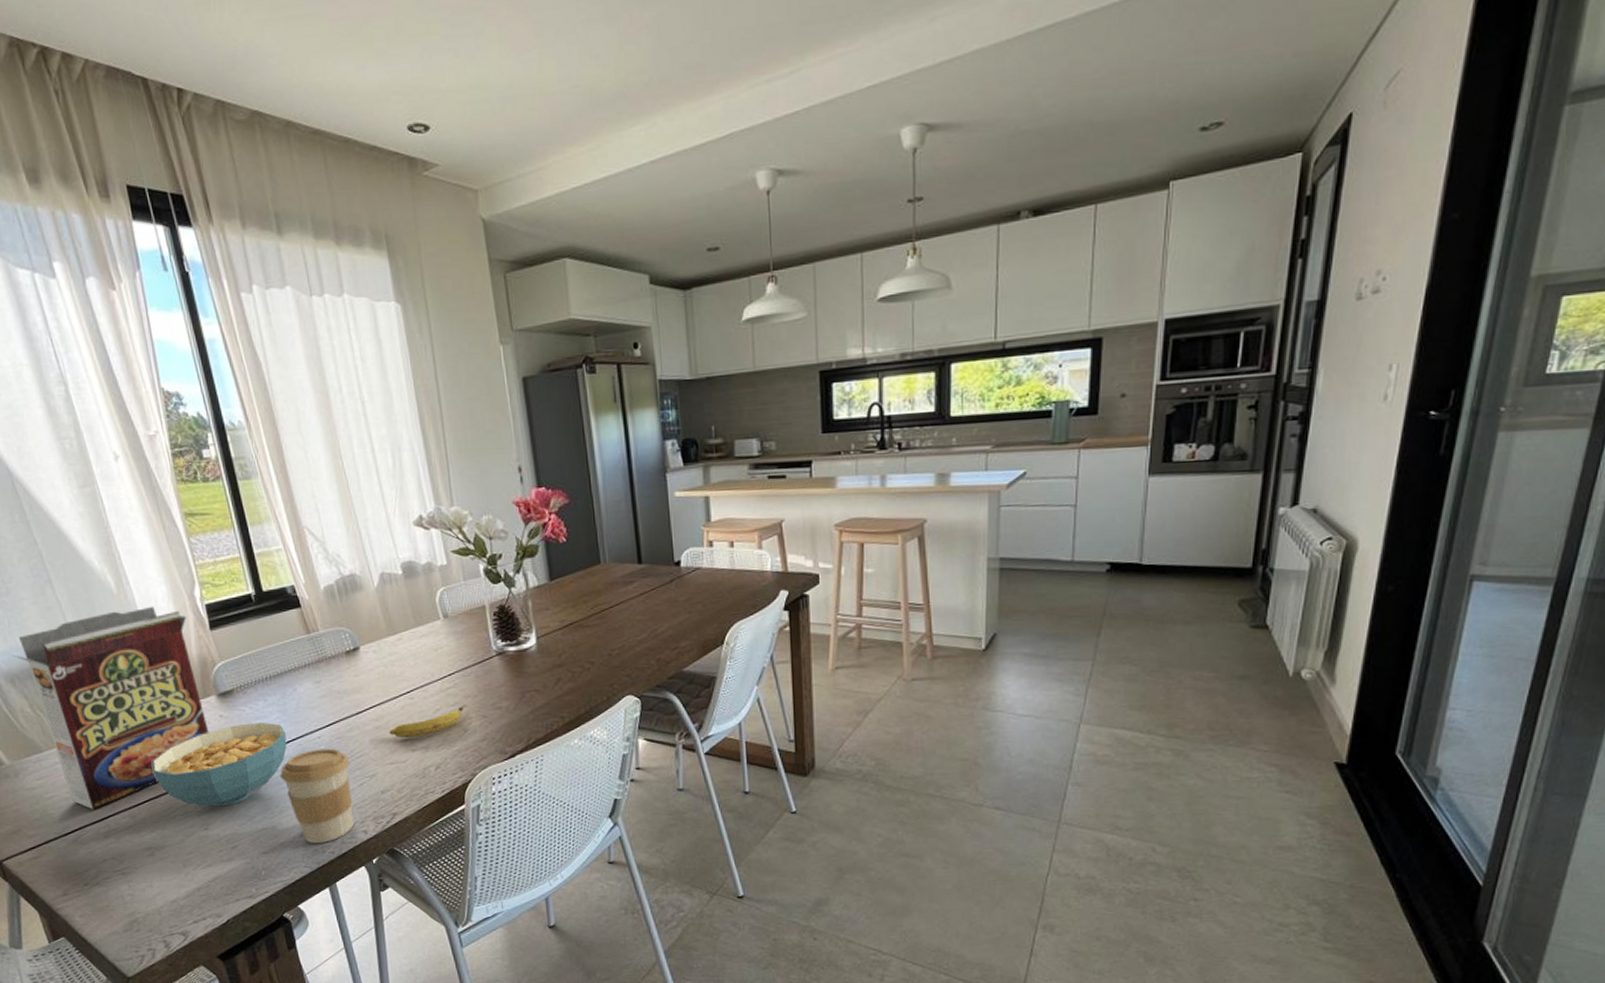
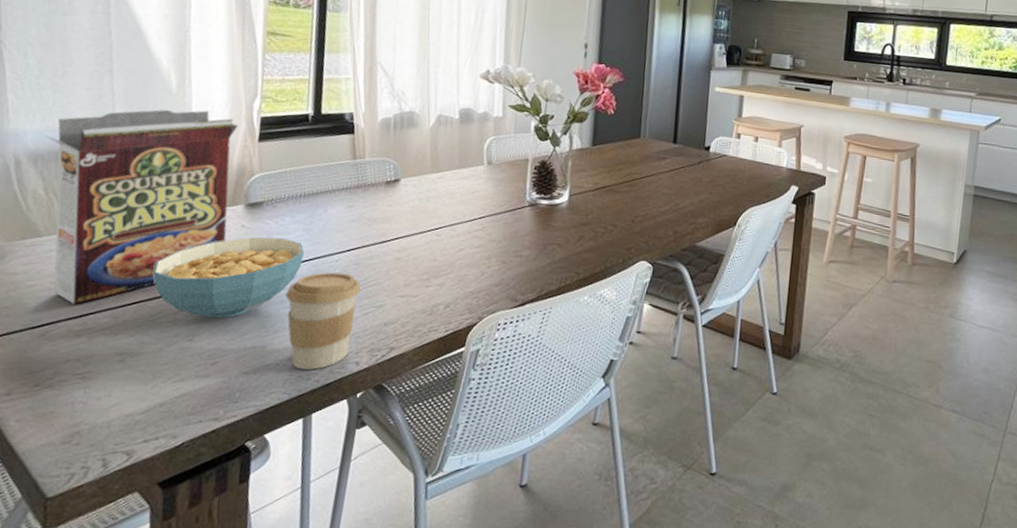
banana: present [389,704,467,739] -> none [407,248,490,274]

